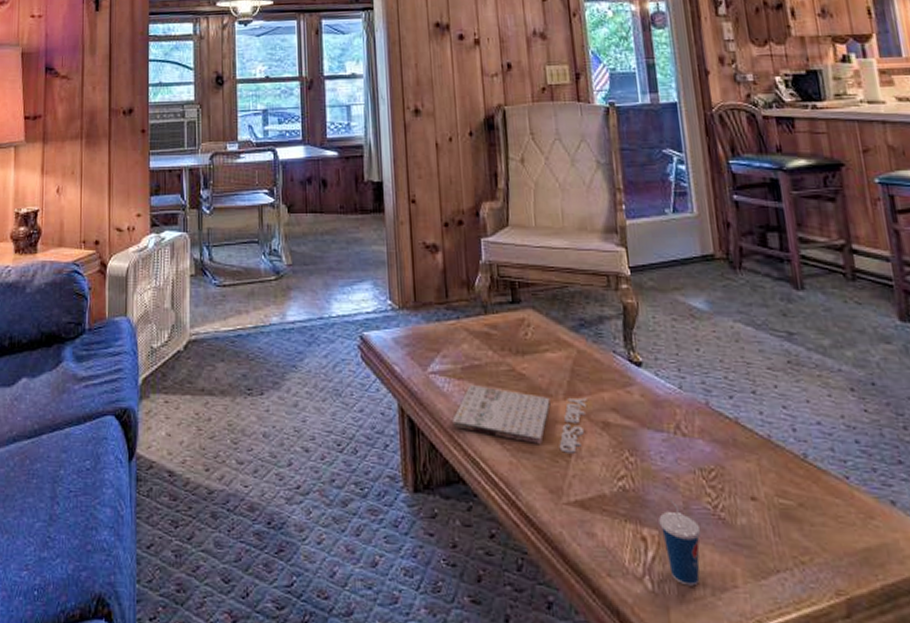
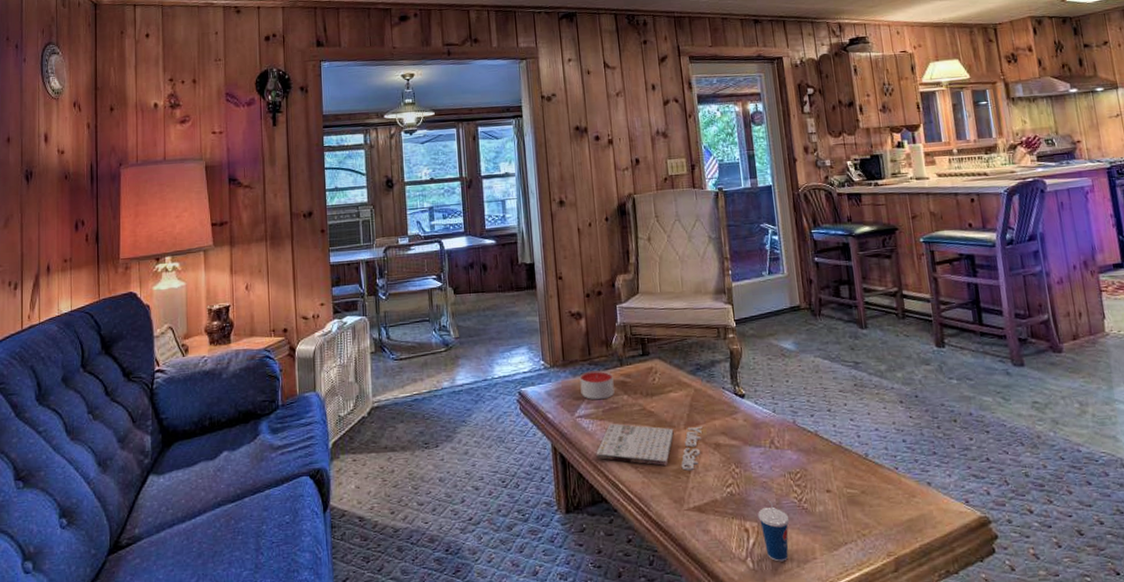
candle: none [434,317,477,354] -> present [579,370,615,400]

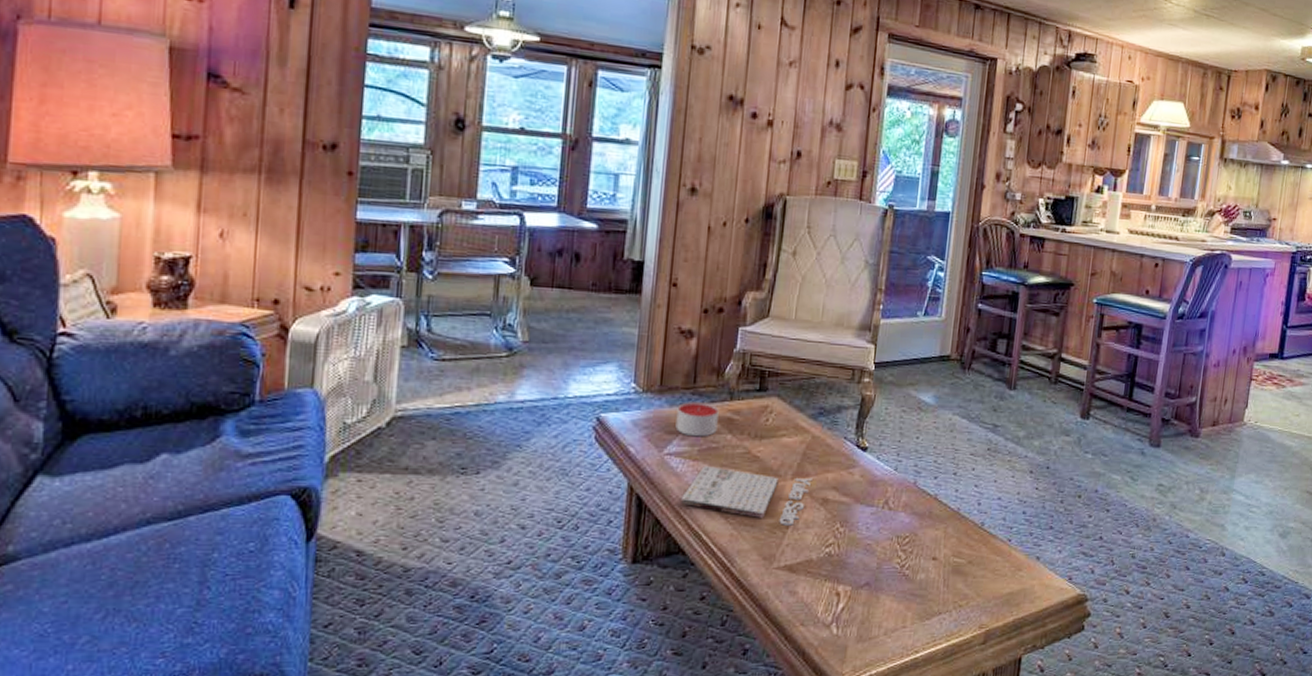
cup: present [758,497,790,562] -> none [853,561,887,629]

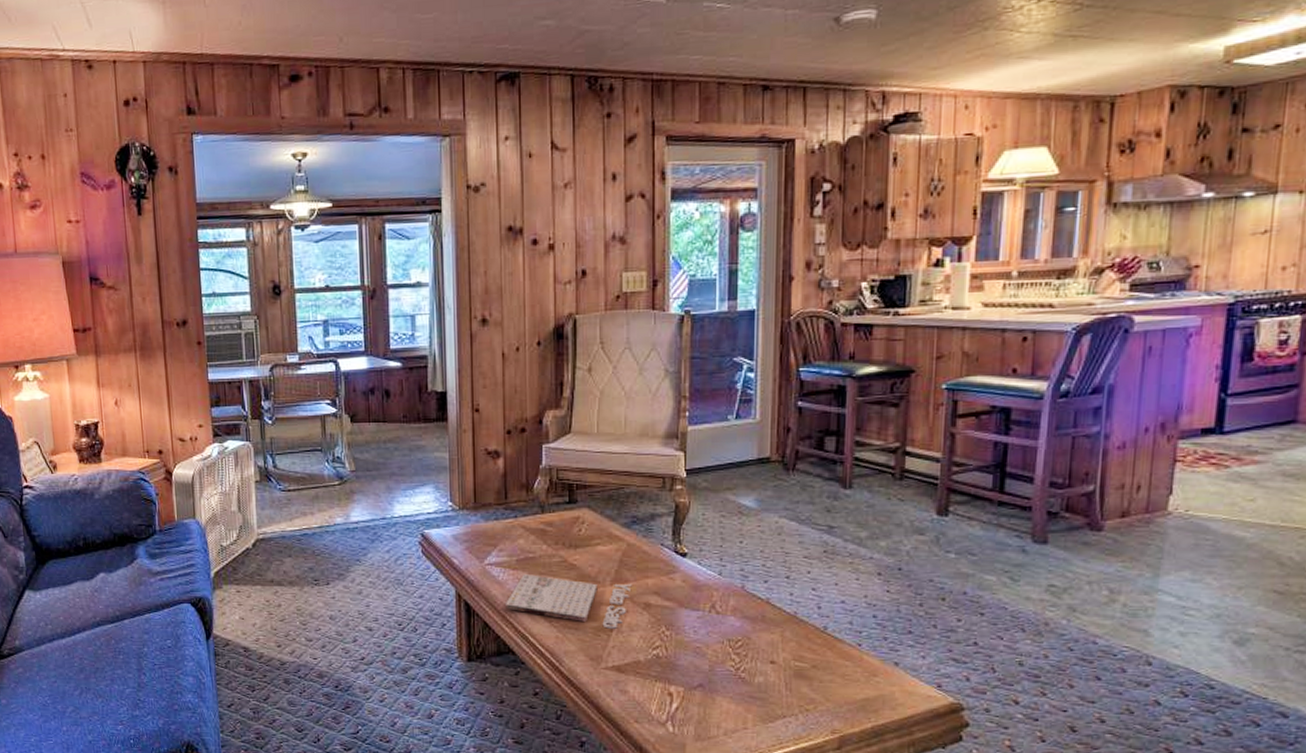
candle: present [675,402,719,437] -> none [492,516,532,548]

